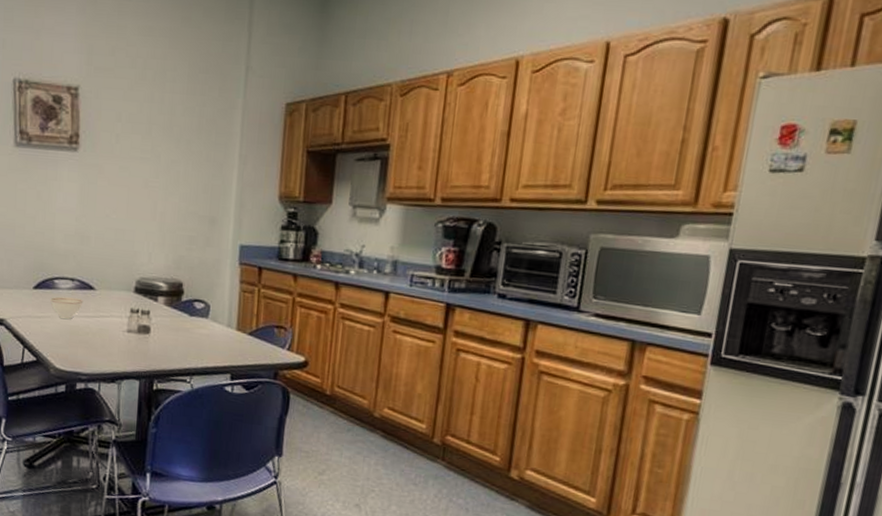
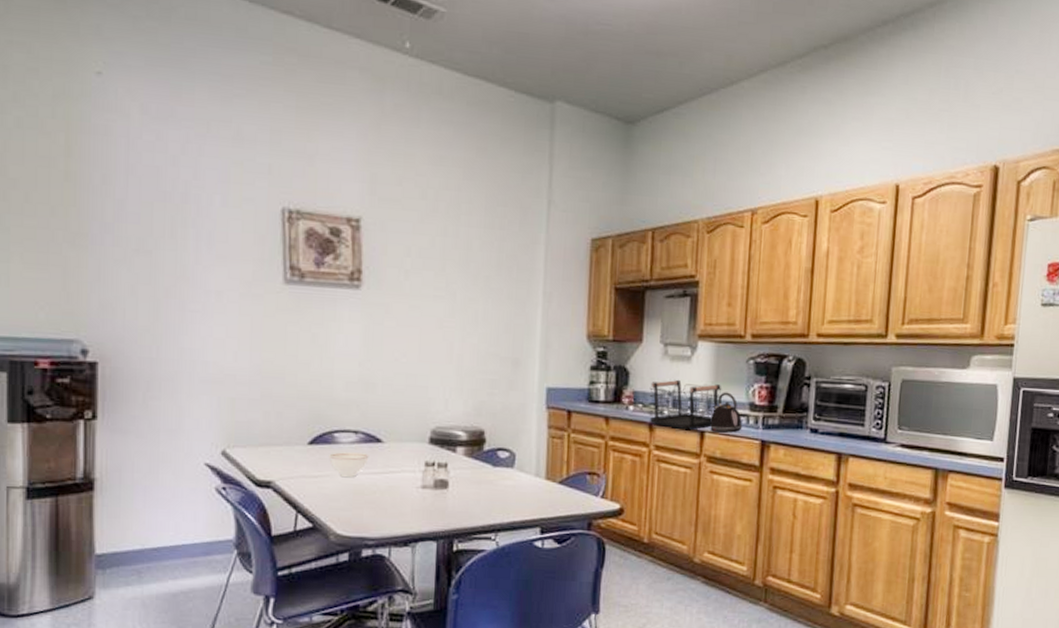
dish rack: none [336,240,409,290] -> present [649,379,723,430]
kettle: none [395,254,428,295] -> present [710,392,743,433]

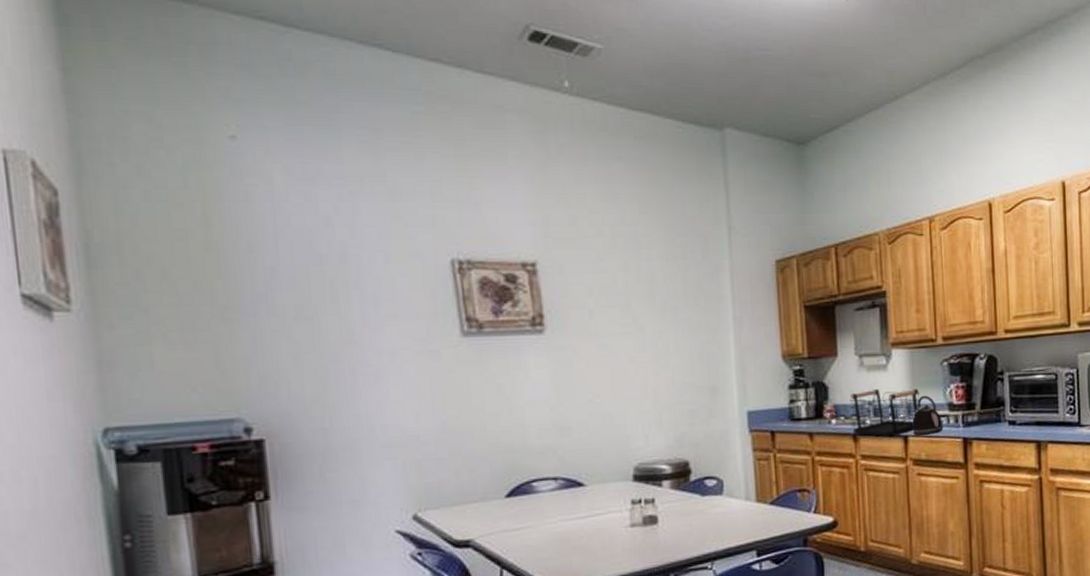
bowl: present [329,452,369,478] -> none [529,499,572,527]

